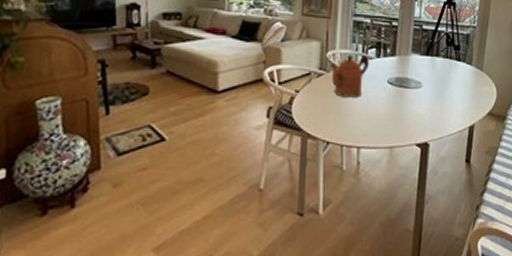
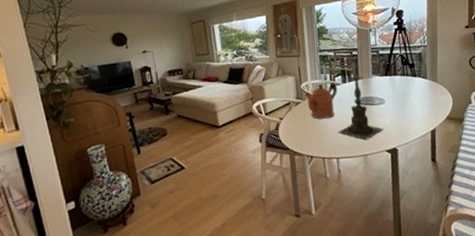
candle holder: none [363,43,417,129] -> present [338,69,384,140]

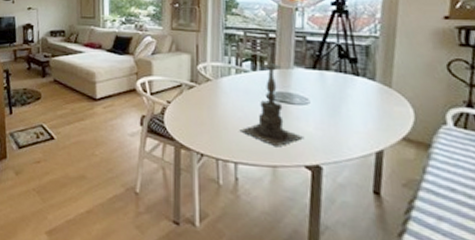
coffeepot: present [305,82,338,119] -> none [201,68,245,111]

